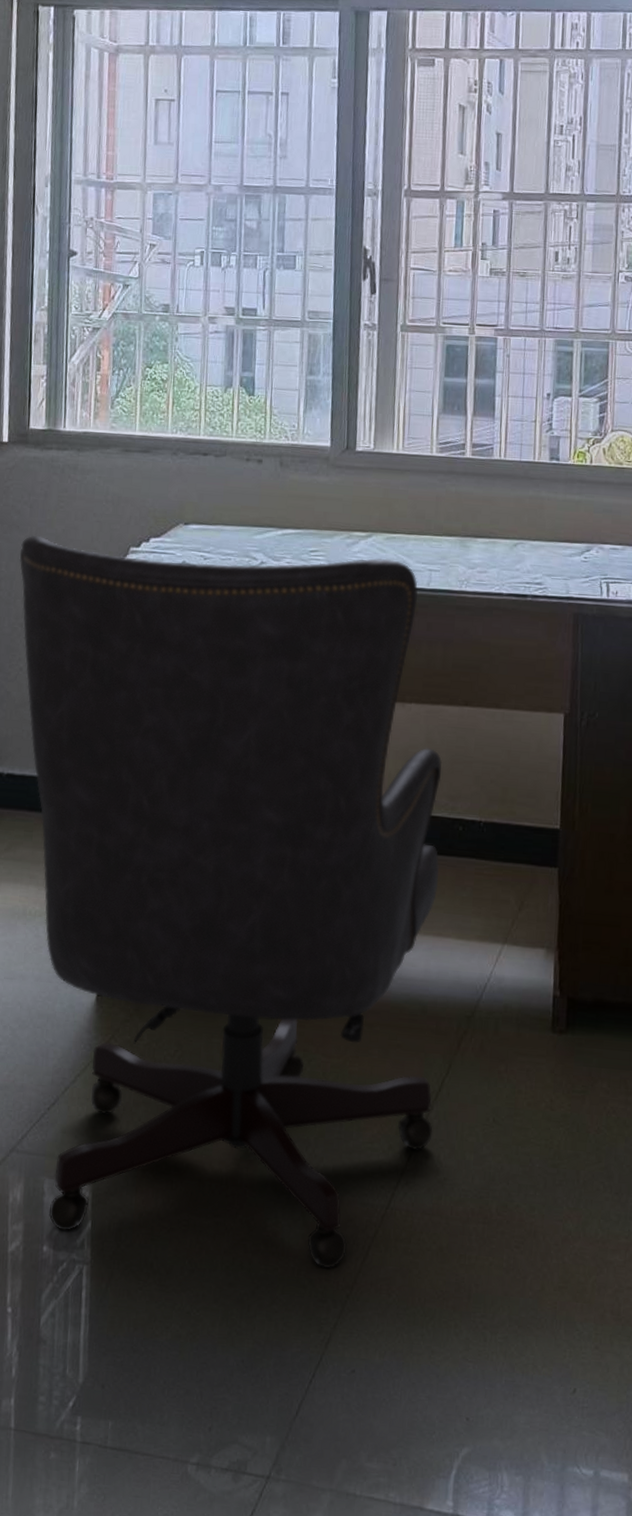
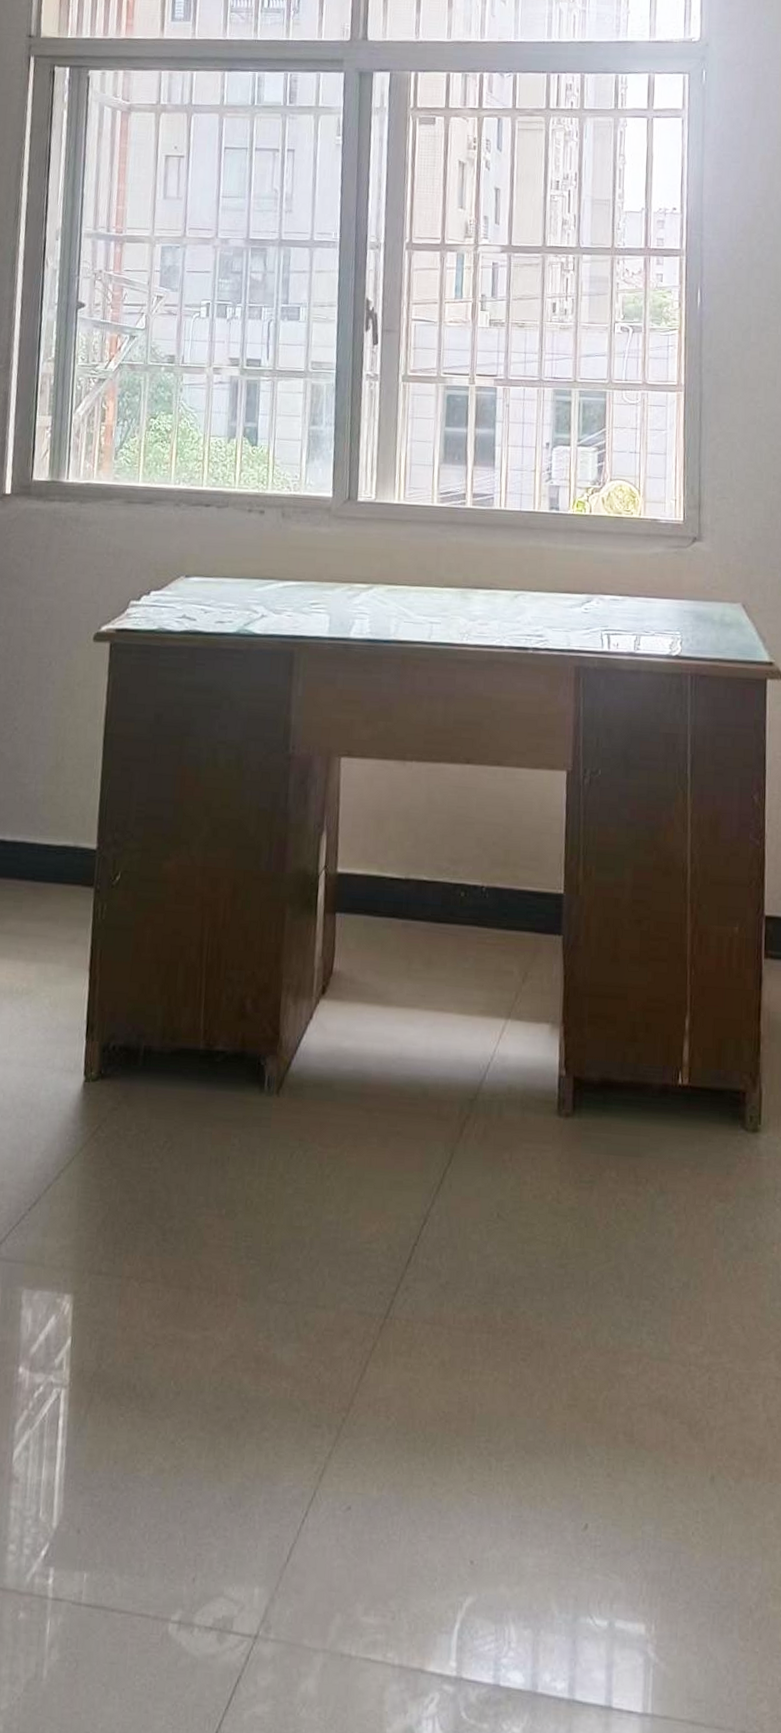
chair: present [19,536,443,1268] -> none [18,589,444,1388]

